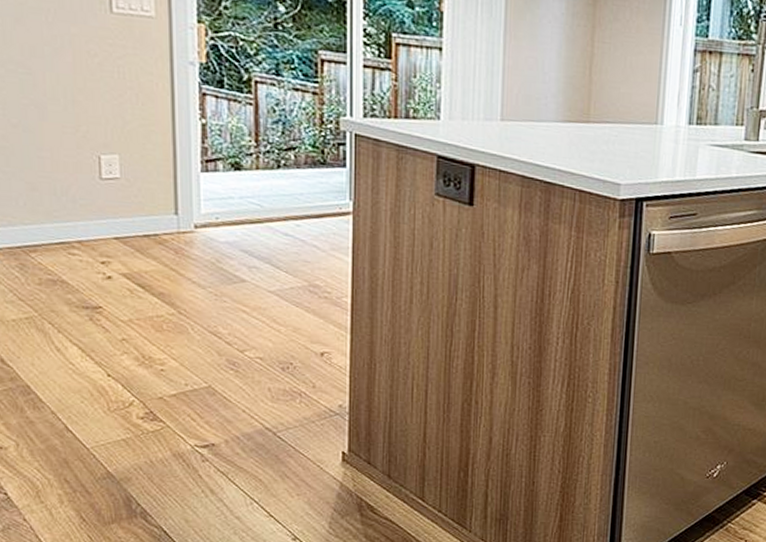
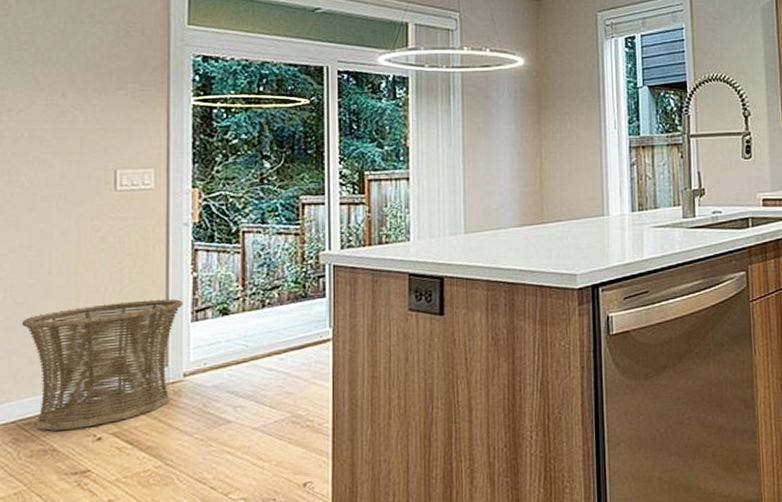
basket: none [18,138,192,265] -> present [21,298,183,431]

